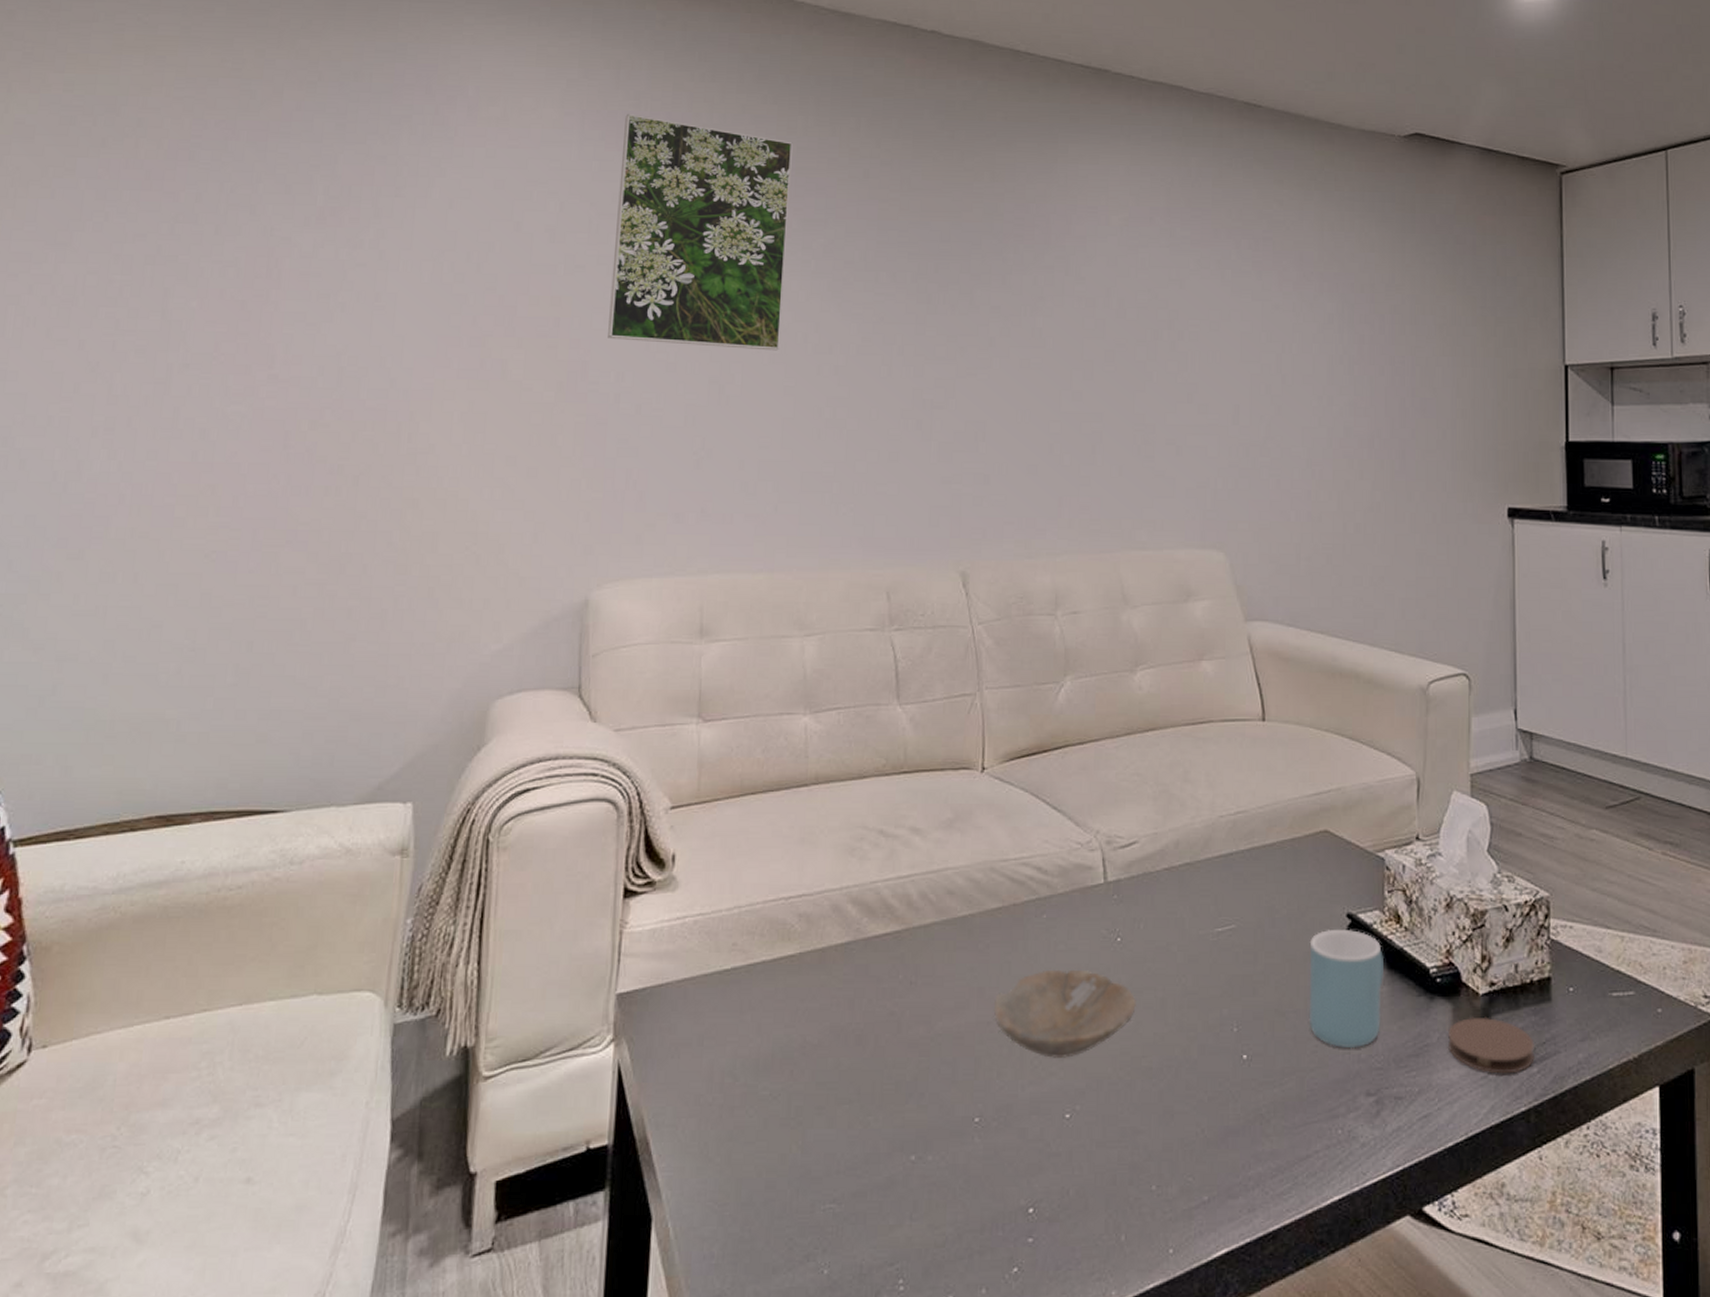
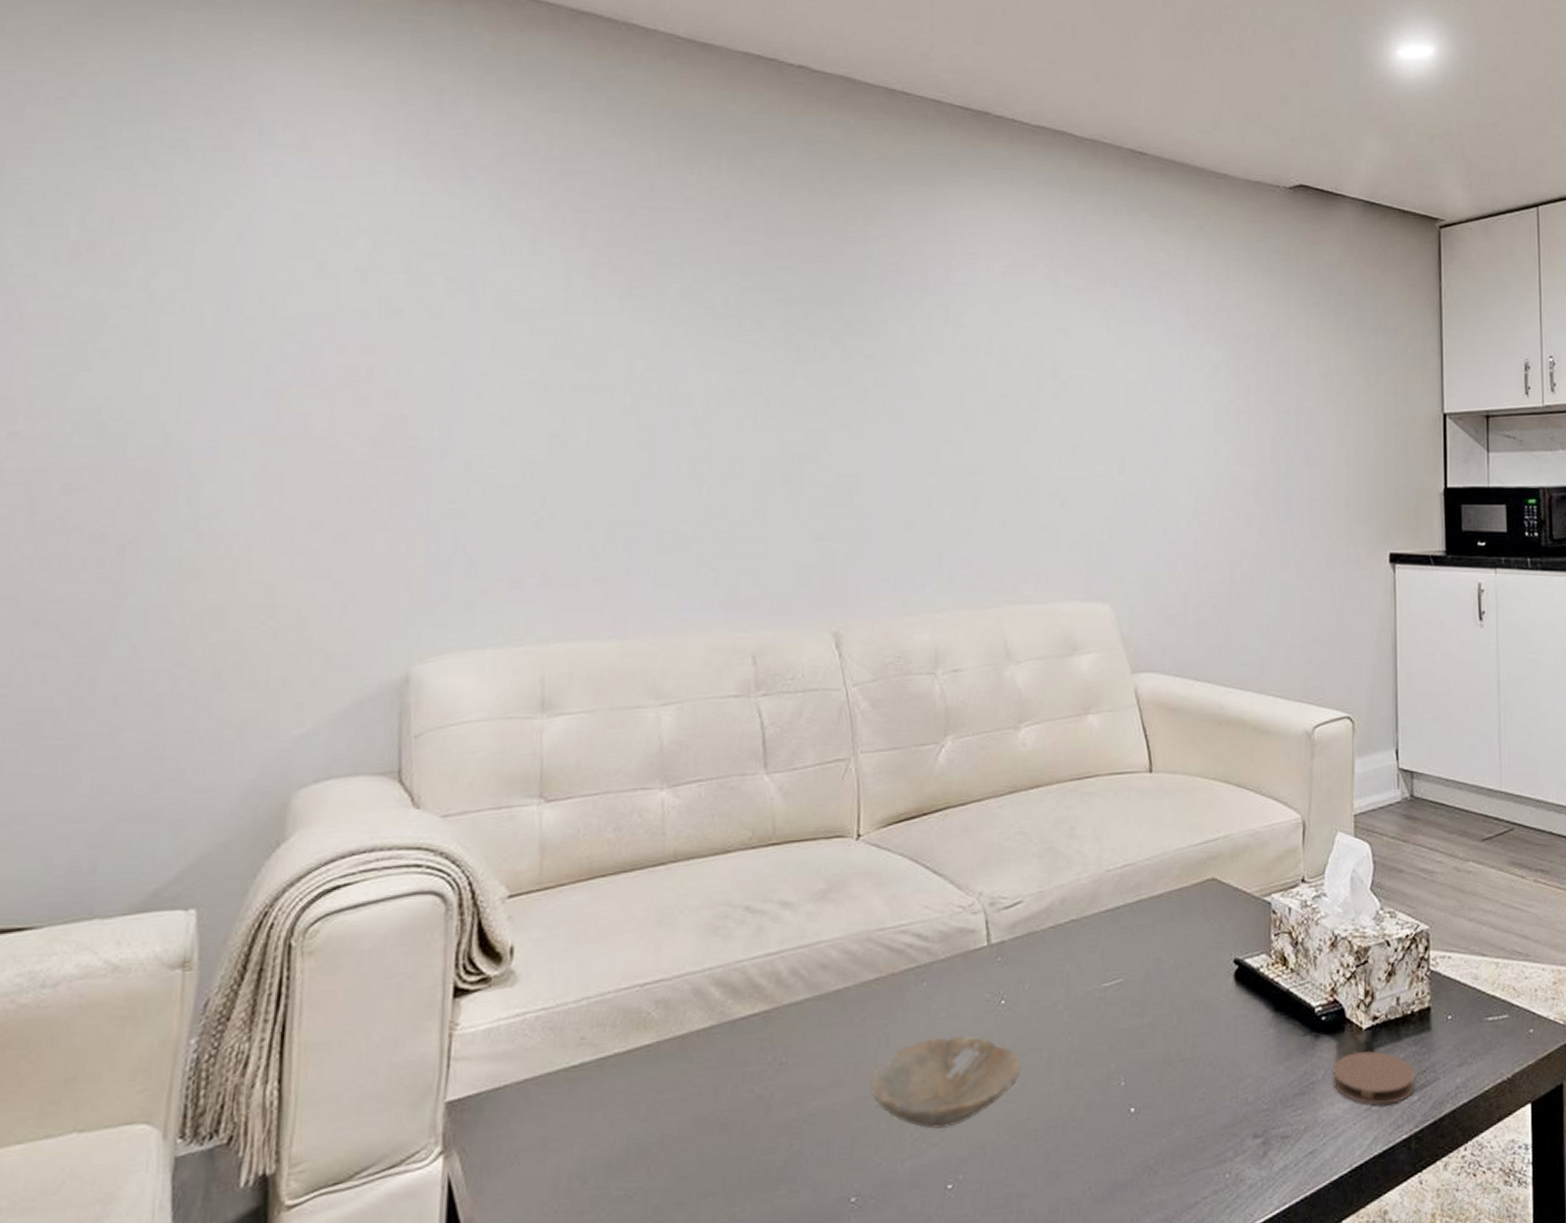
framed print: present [608,113,793,351] -> none [431,143,645,402]
mug: present [1309,930,1383,1049] -> none [1197,975,1270,1093]

